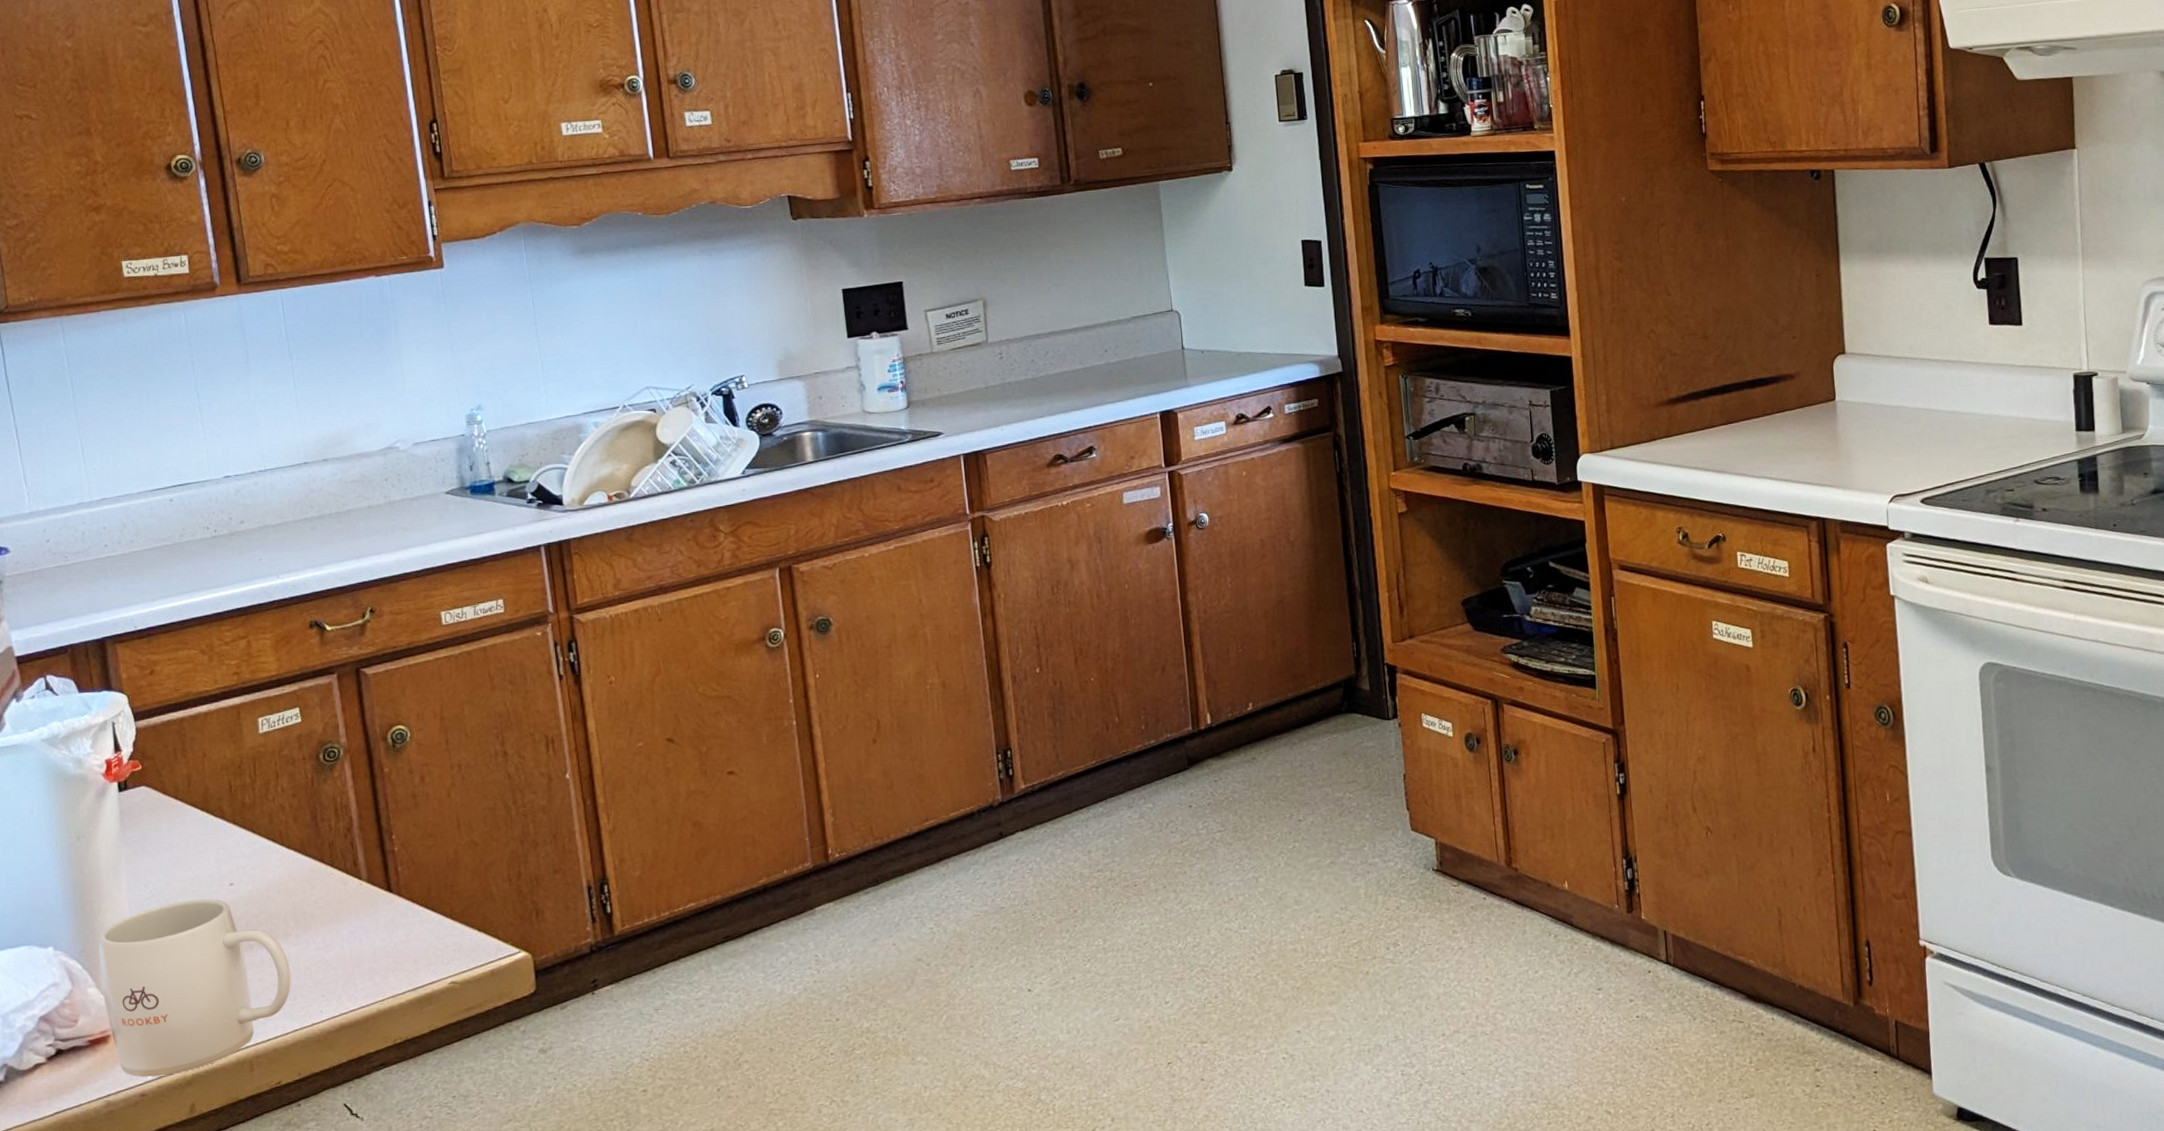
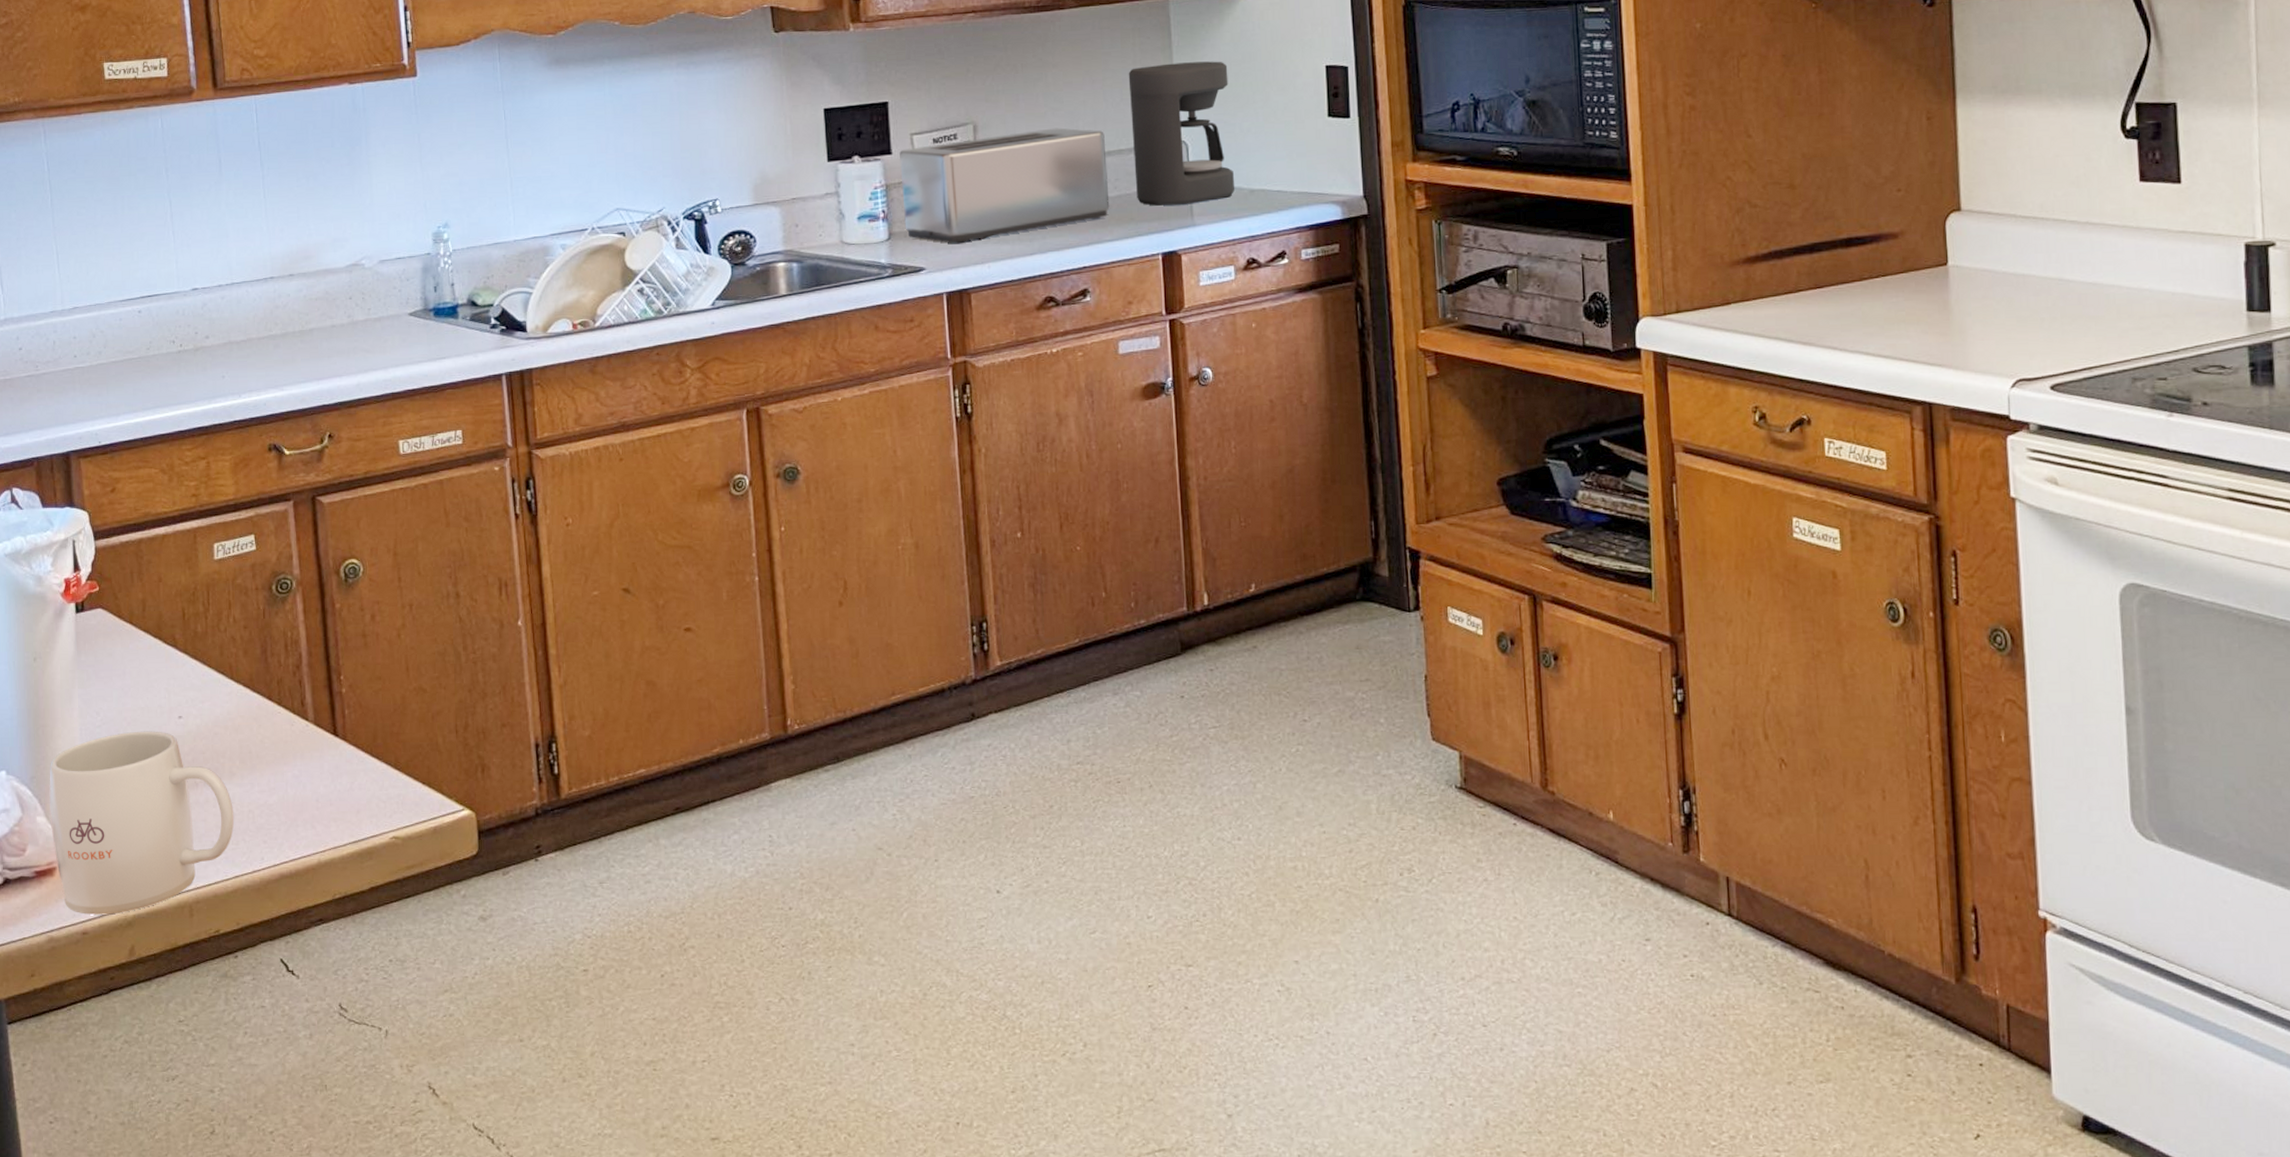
toaster: none [915,301,1111,409] -> present [900,128,1110,243]
coffee maker: none [1124,238,1224,370] -> present [1128,61,1235,206]

